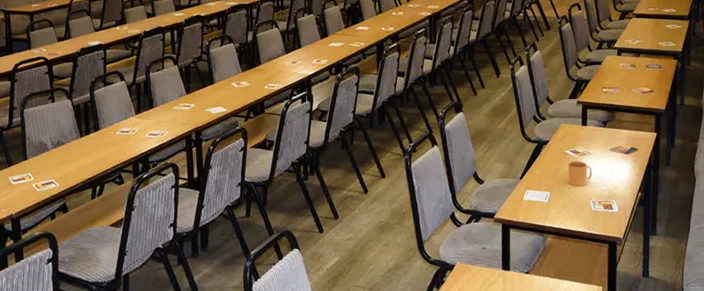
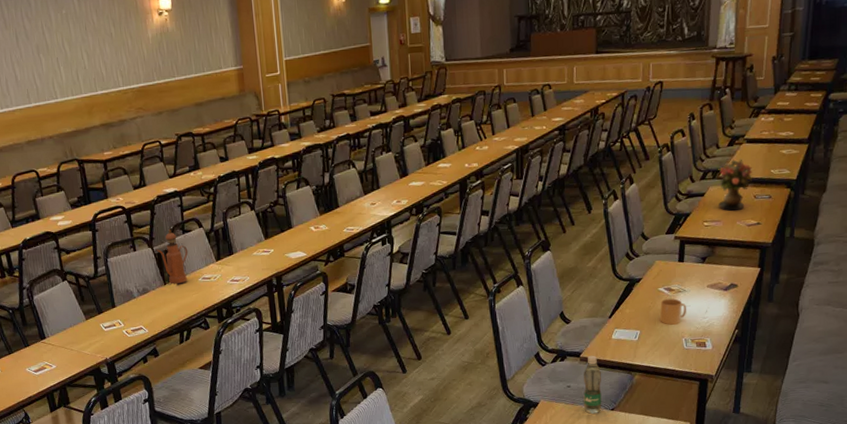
coffeepot: none [75,81,108,137] -> present [156,229,188,285]
bottle: none [497,216,517,277] -> present [583,355,602,414]
bouquet: none [612,30,643,79] -> present [718,157,752,211]

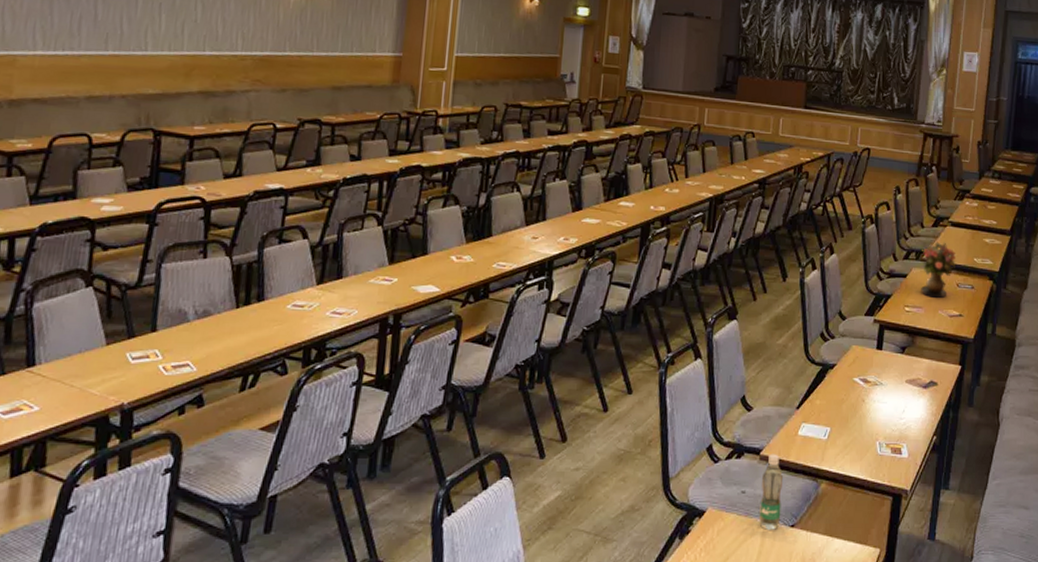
coffeepot: present [156,229,188,285] -> none [235,236,281,309]
mug: present [659,298,687,325] -> none [852,392,883,424]

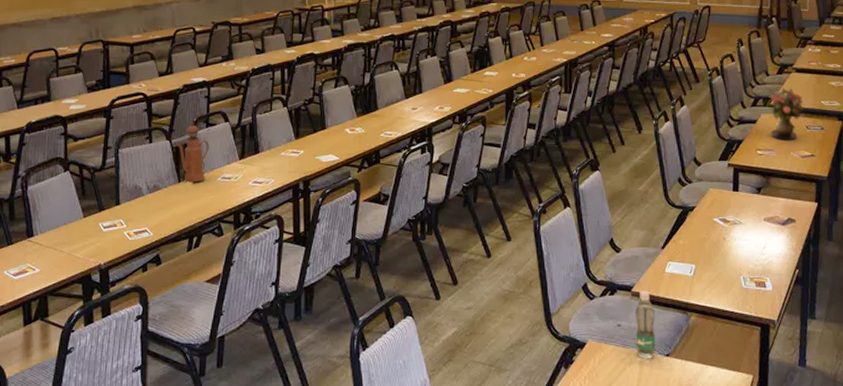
coffeepot: none [235,236,281,309] -> present [174,122,210,183]

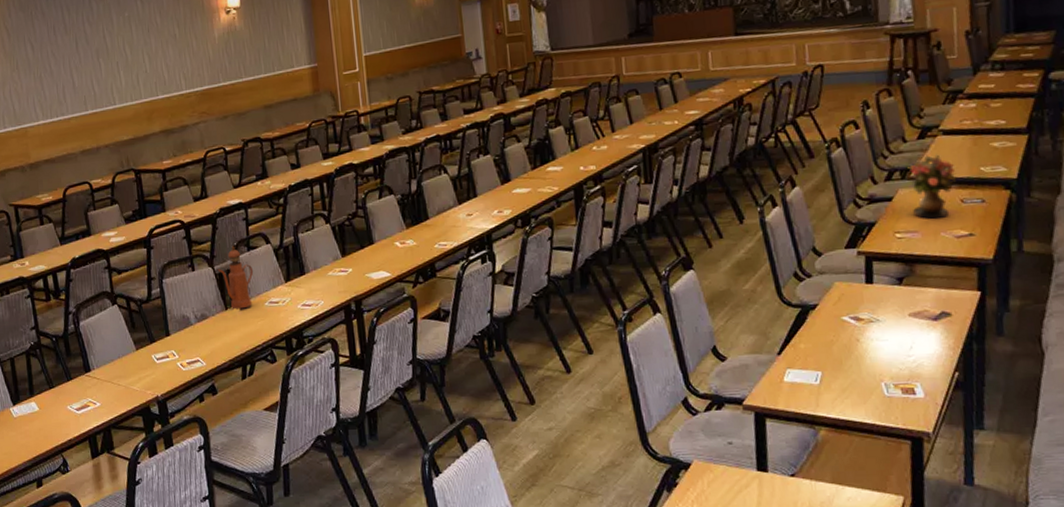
bottle: present [635,290,656,359] -> none [748,402,778,480]

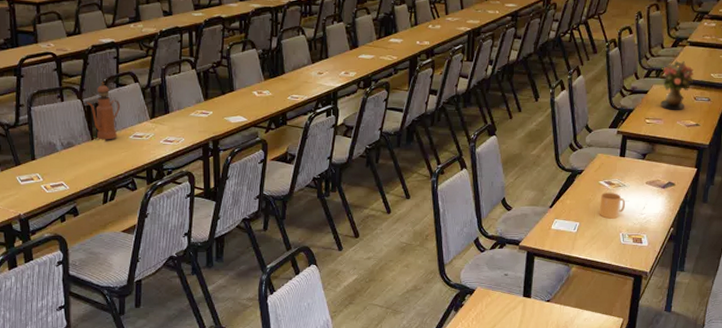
mug: none [846,330,884,365] -> present [599,193,626,219]

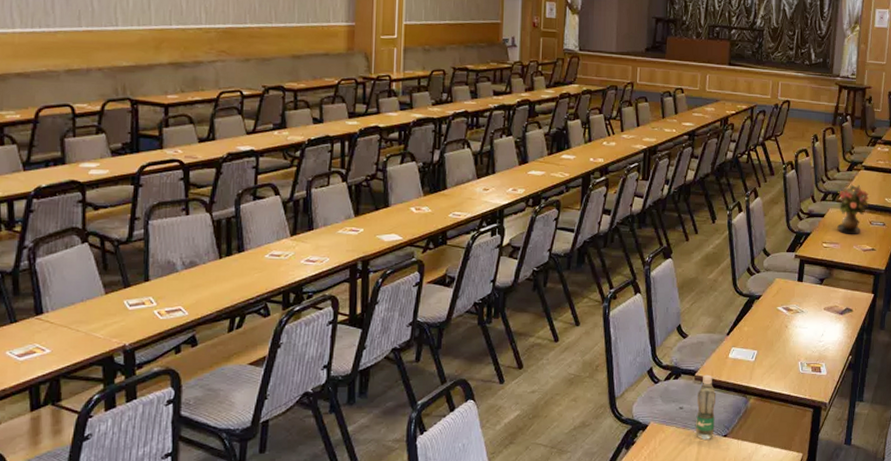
coffeepot: present [86,82,121,140] -> none [215,193,257,259]
bottle: none [520,244,540,304] -> present [696,374,717,440]
mug: present [599,193,626,219] -> none [777,319,804,347]

